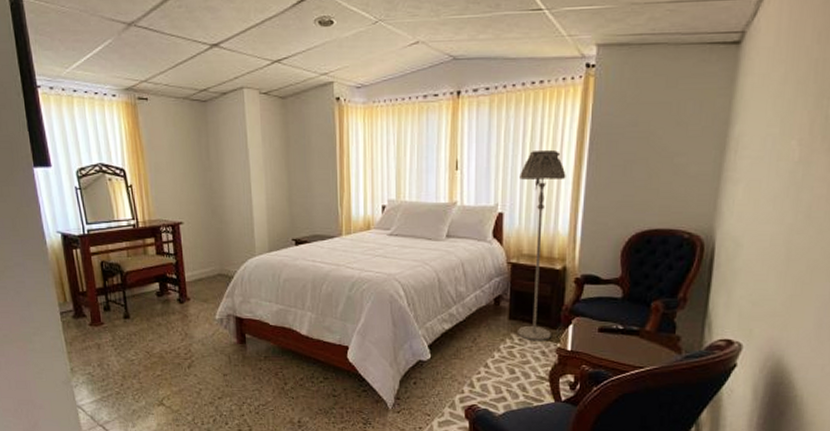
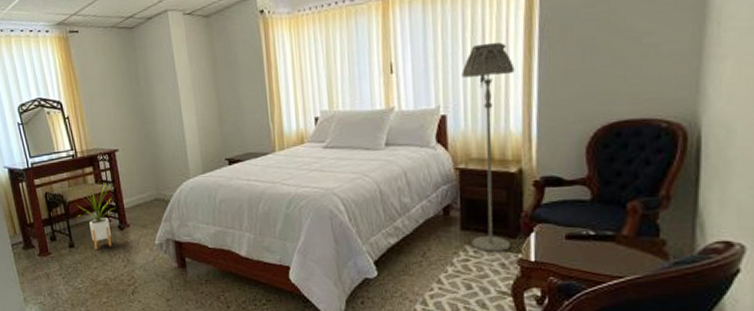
house plant: none [134,253,174,321] -> present [76,183,114,249]

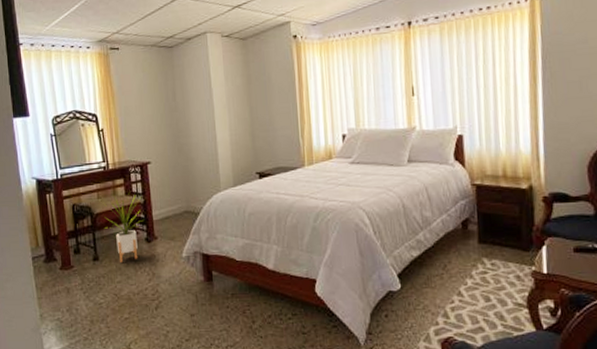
floor lamp: present [462,42,515,252] -> none [476,70,524,264]

